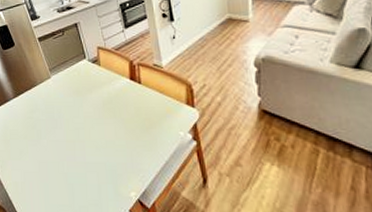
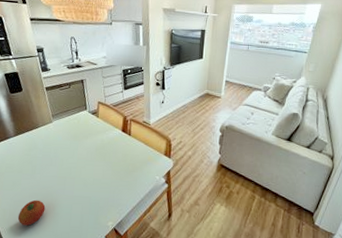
fruit: none [30,169,58,200] -> present [17,199,46,226]

